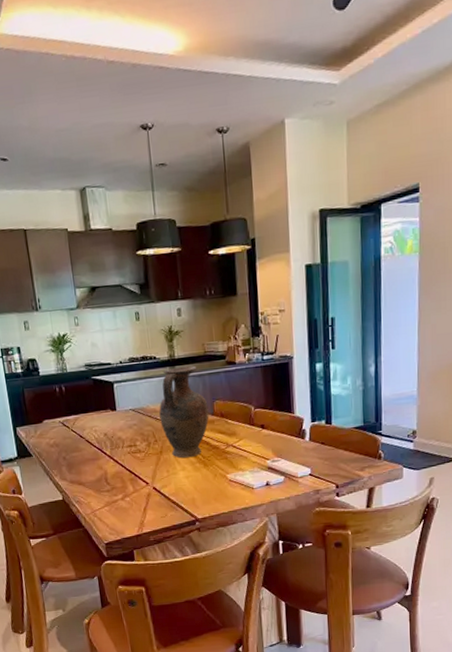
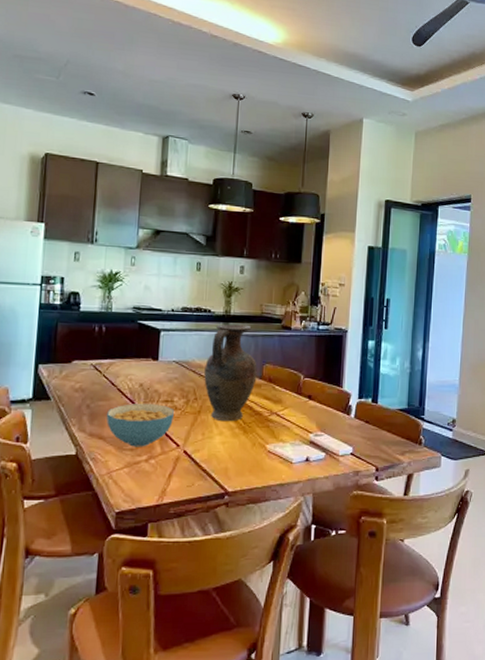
cereal bowl: none [80,449,140,489] -> present [106,404,175,447]

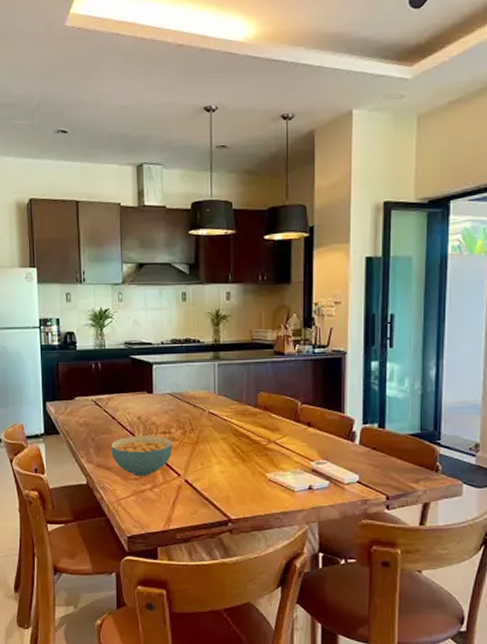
vase: present [204,324,257,422] -> none [198,353,252,451]

